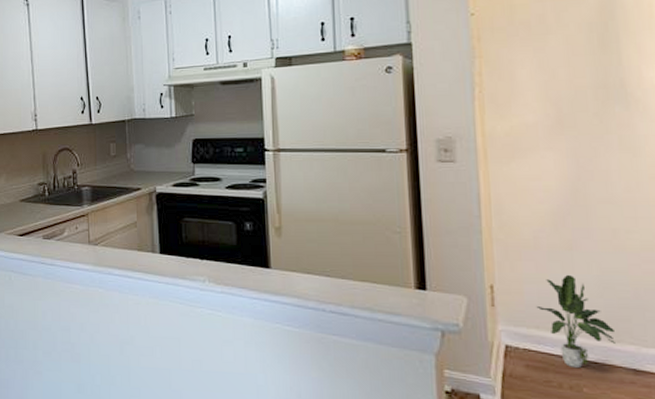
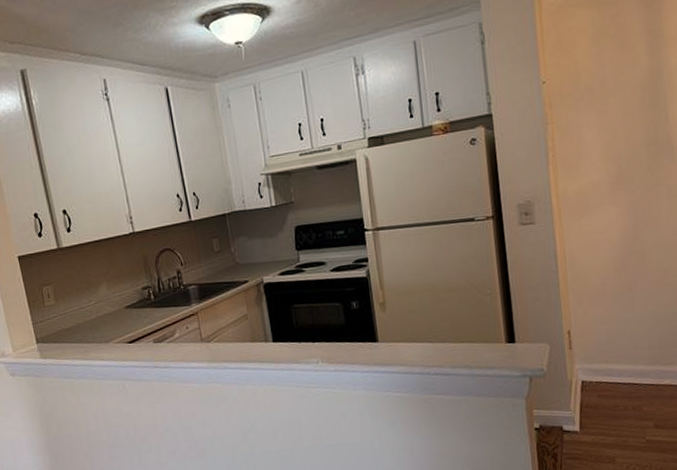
potted plant: present [536,274,615,367] -> none [605,312,667,391]

